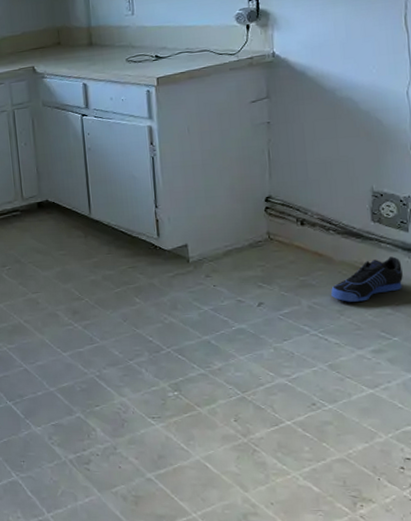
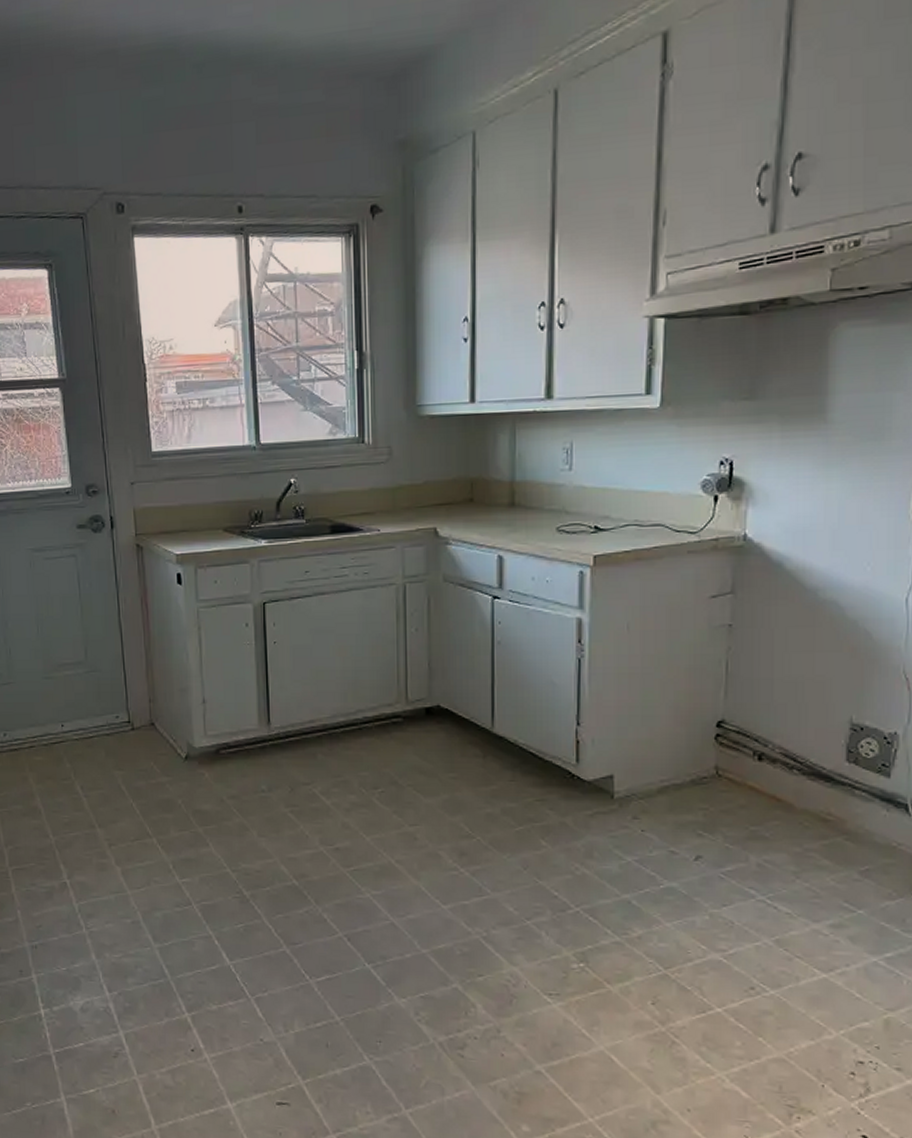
sneaker: present [331,256,403,302] -> none [788,808,878,862]

